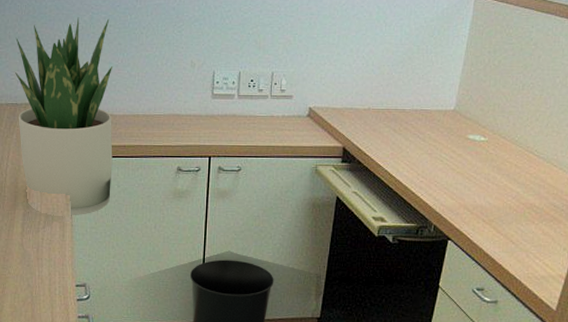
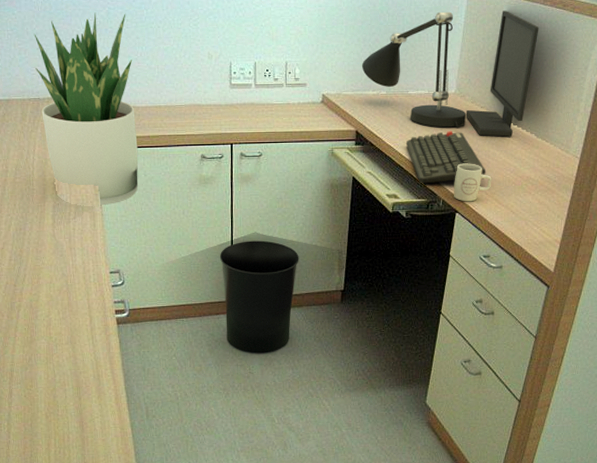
desk lamp: none [354,22,466,149] -> present [362,11,467,129]
computer keyboard: none [396,151,485,207] -> present [405,131,486,184]
mug: none [447,186,491,229] -> present [454,163,492,202]
computer monitor: none [465,22,553,159] -> present [465,11,539,137]

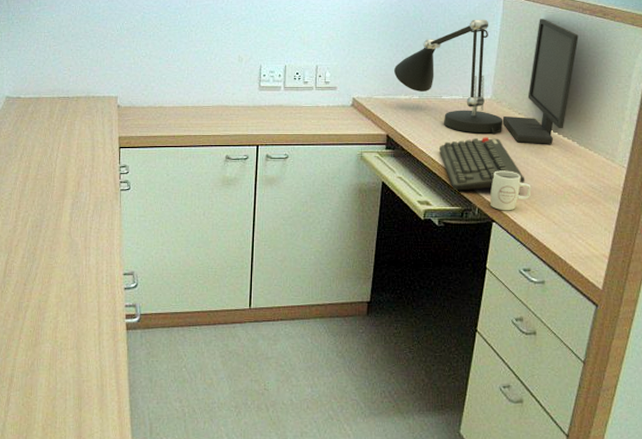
planter: present [34,12,139,206] -> none [68,17,164,205]
waste bin: present [219,240,299,354] -> none [238,245,323,368]

